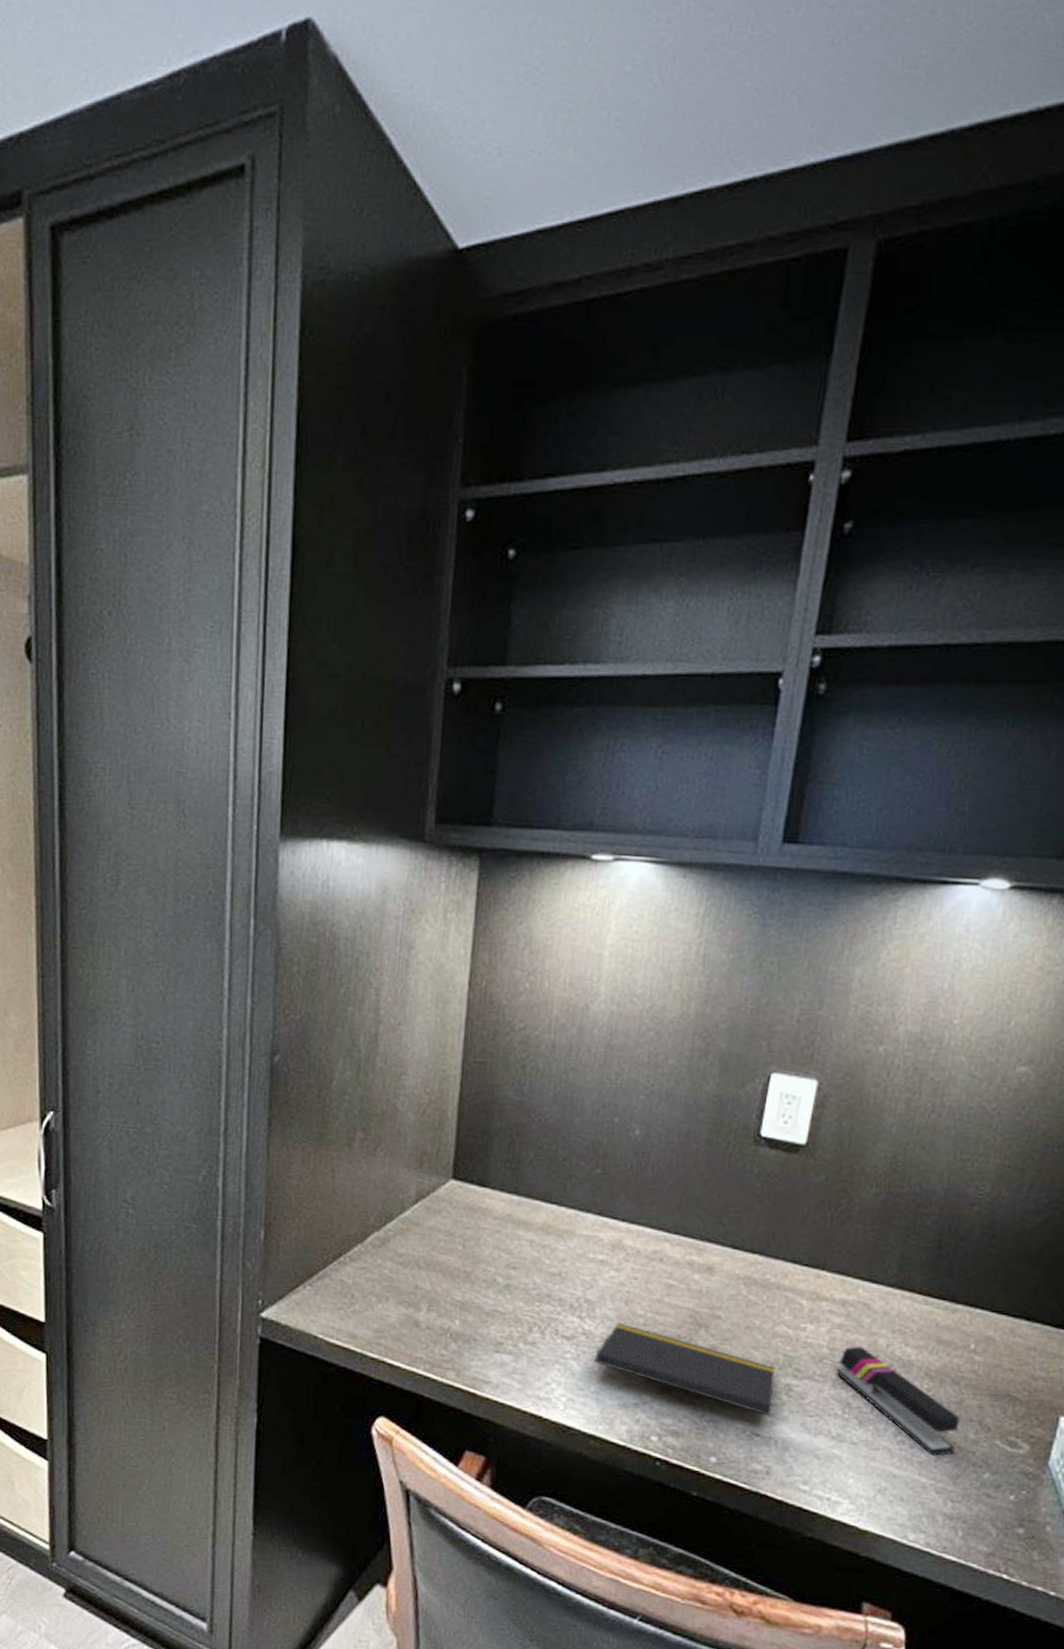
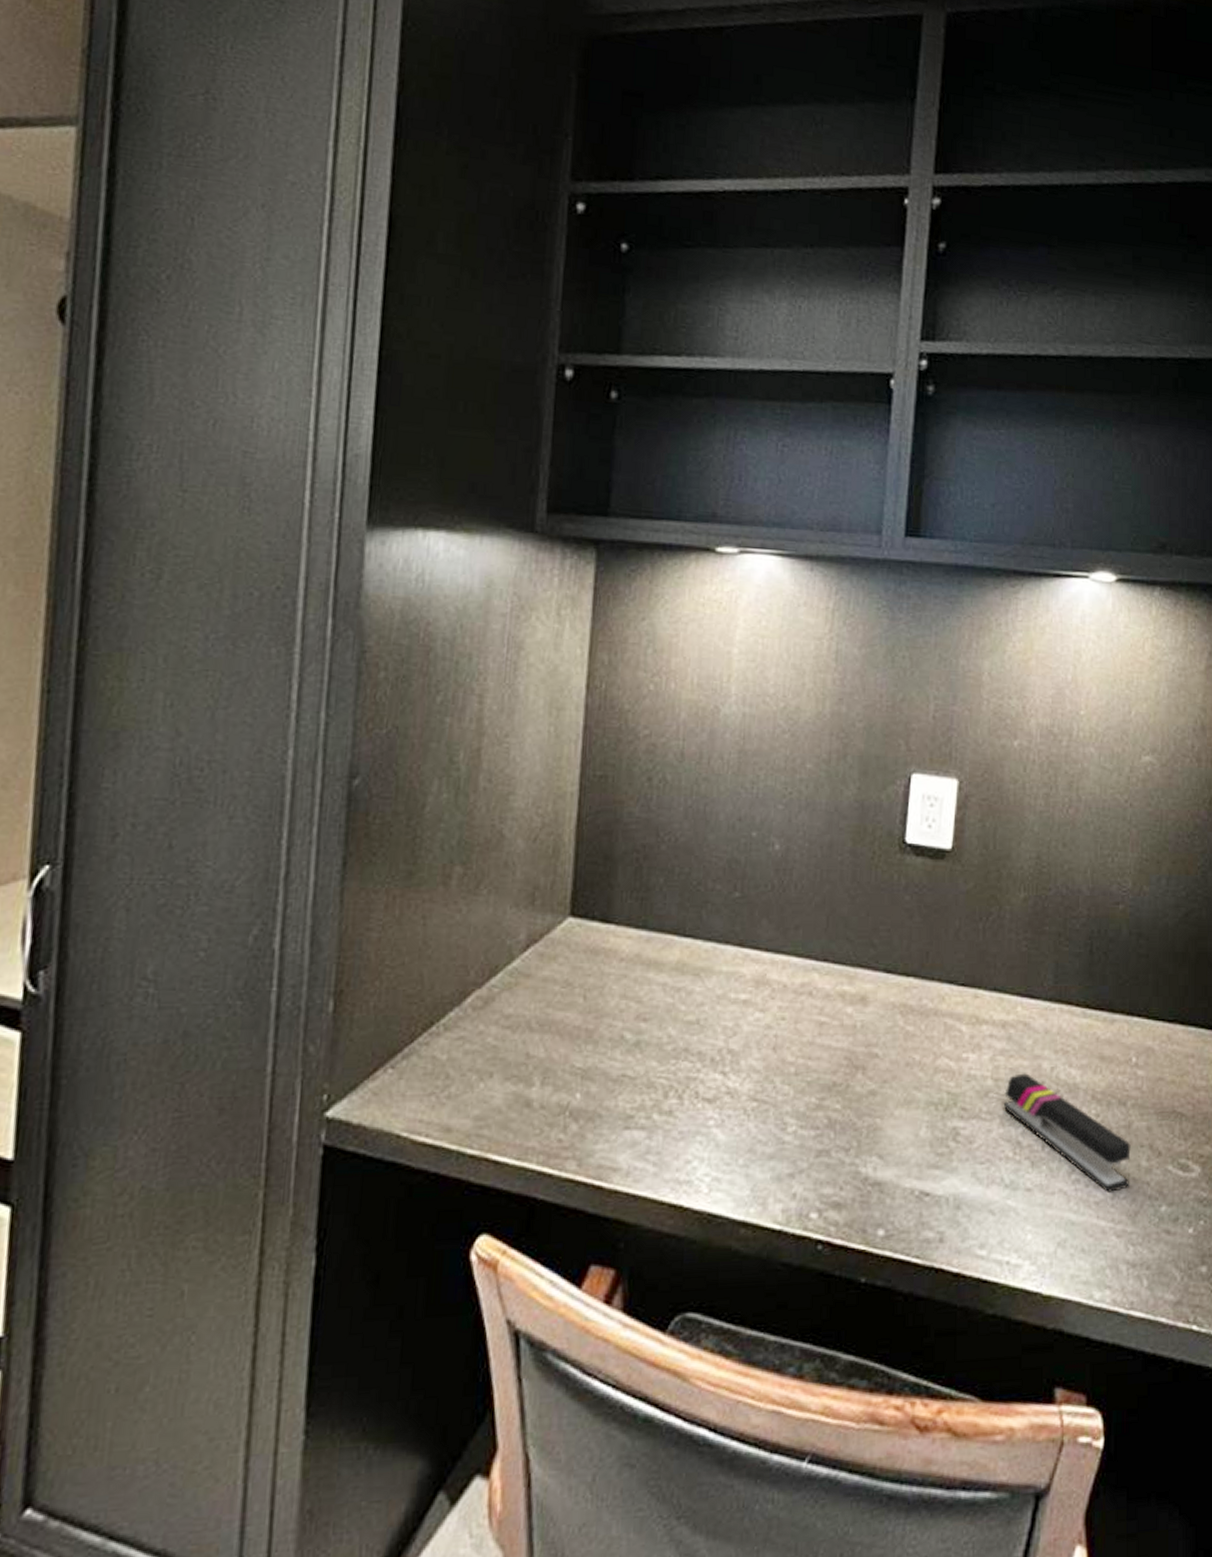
notepad: present [594,1322,775,1437] -> none [741,1074,942,1195]

